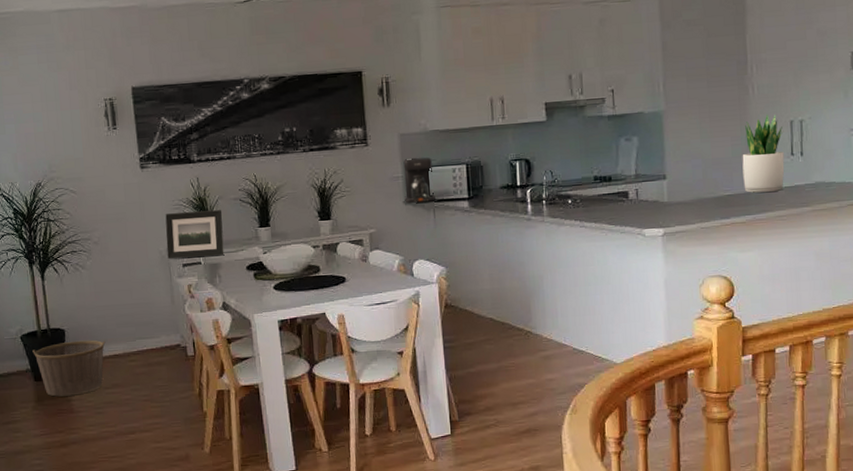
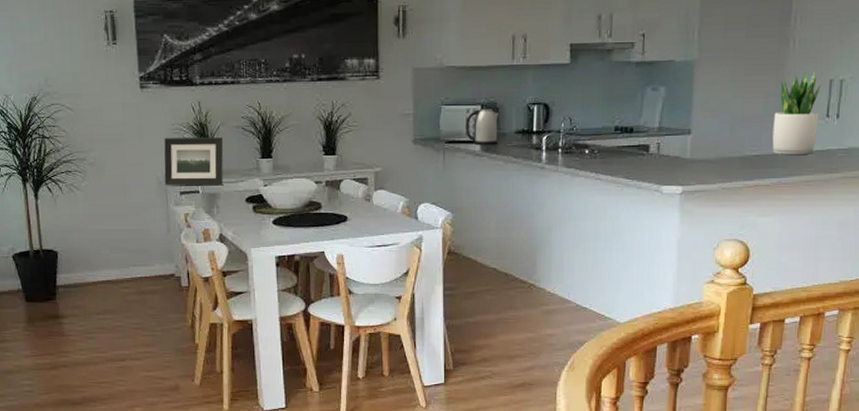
basket: present [32,340,106,397] -> none [24,263,99,319]
coffee maker: present [403,157,436,204] -> none [415,95,446,144]
kettle: none [452,166,485,202] -> present [466,108,498,145]

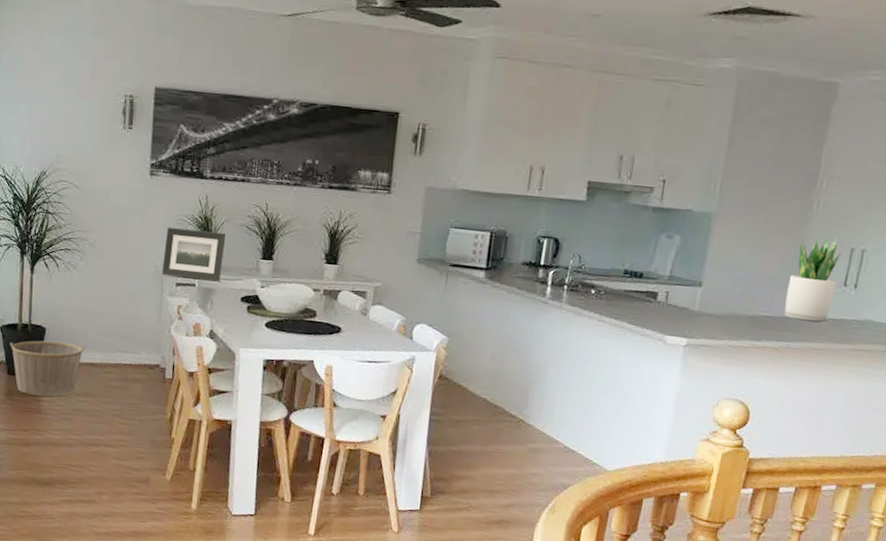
basket: none [24,263,99,319] -> present [10,340,85,397]
kettle: present [466,108,498,145] -> none [471,235,507,273]

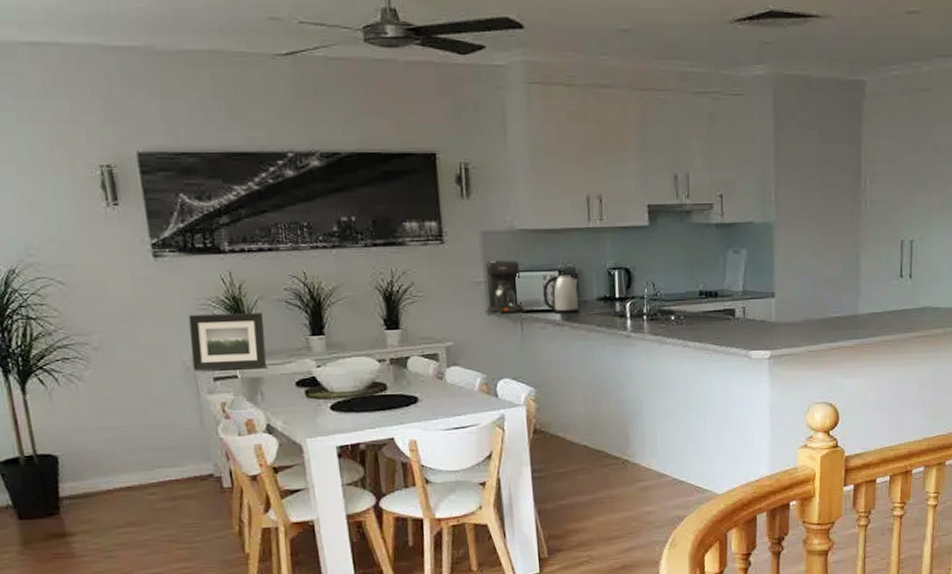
basket: present [10,340,85,397] -> none [13,468,114,539]
coffee maker: none [419,215,455,266] -> present [486,261,523,315]
kettle: none [471,235,507,273] -> present [543,274,579,314]
planter: present [784,237,841,322] -> none [852,233,893,316]

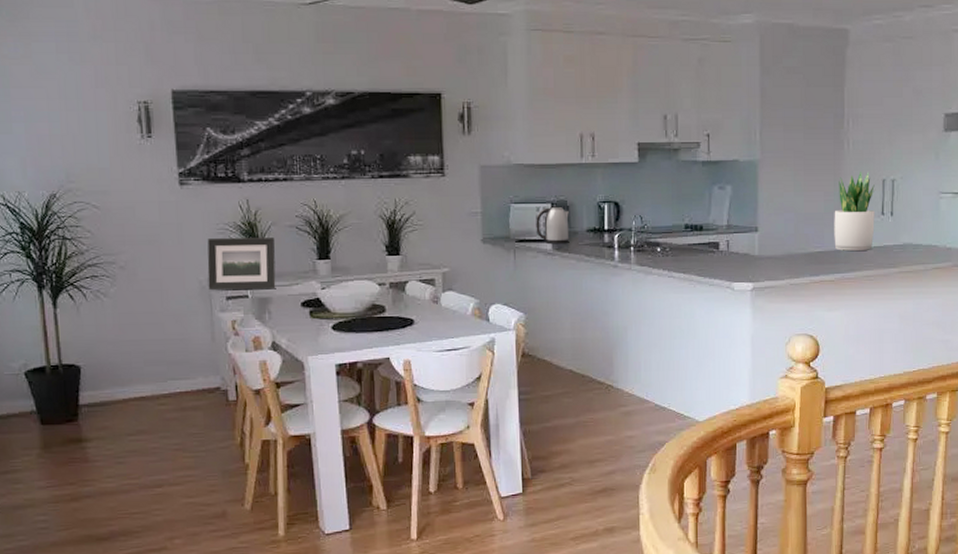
coffee maker: present [486,261,523,315] -> none [483,193,516,243]
planter: none [852,233,893,316] -> present [834,172,875,252]

